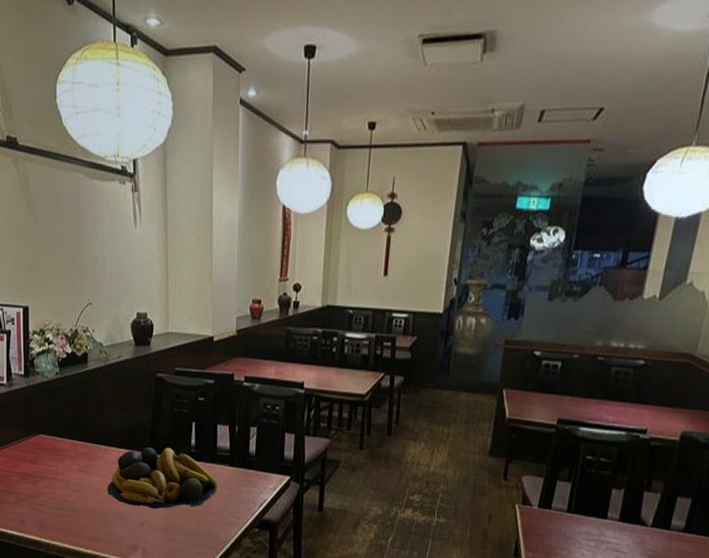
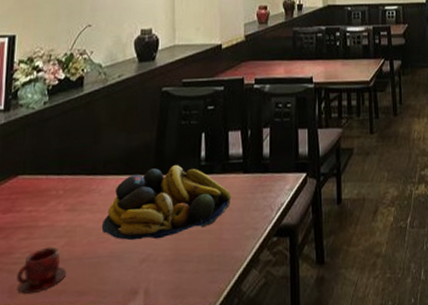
teacup: none [44,497,80,531] -> present [16,246,66,294]

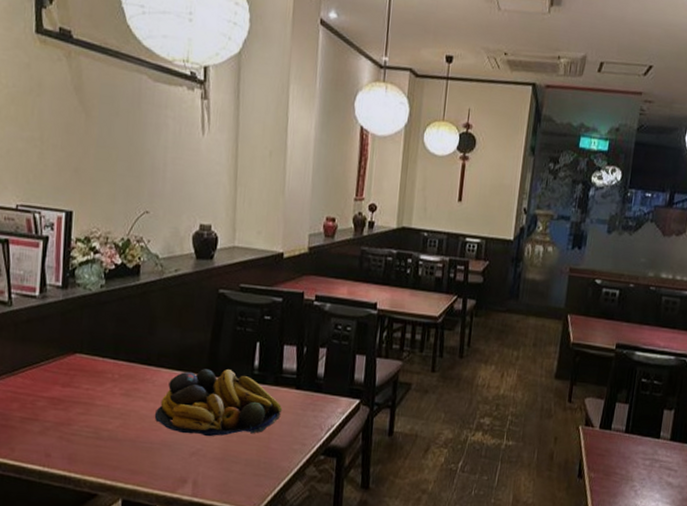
teacup: present [16,246,66,294] -> none [75,425,120,464]

